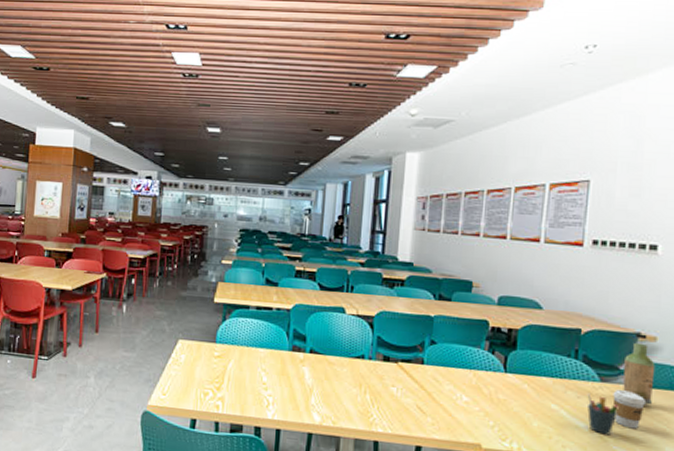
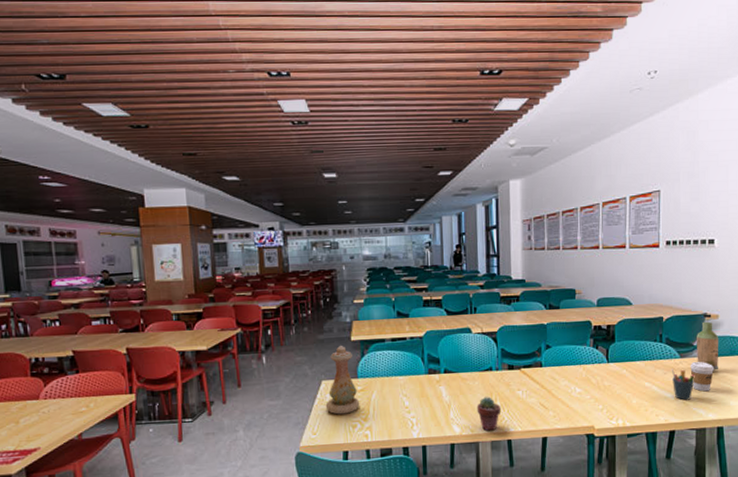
vase: none [179,305,215,379] -> present [325,345,360,415]
potted succulent: none [342,387,371,427] -> present [476,397,502,431]

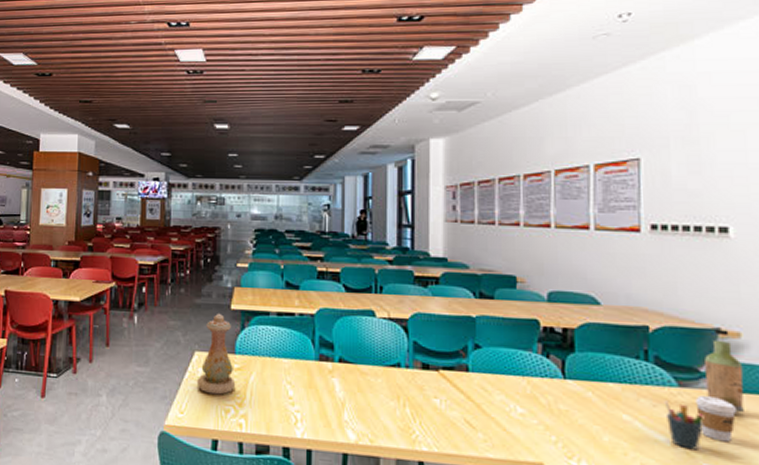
potted succulent: present [476,397,502,431] -> none [378,400,411,446]

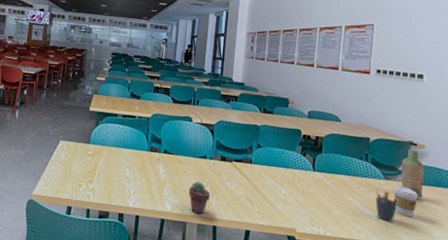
vase: present [196,313,236,395] -> none [59,113,89,174]
potted succulent: none [378,400,411,446] -> present [188,181,211,215]

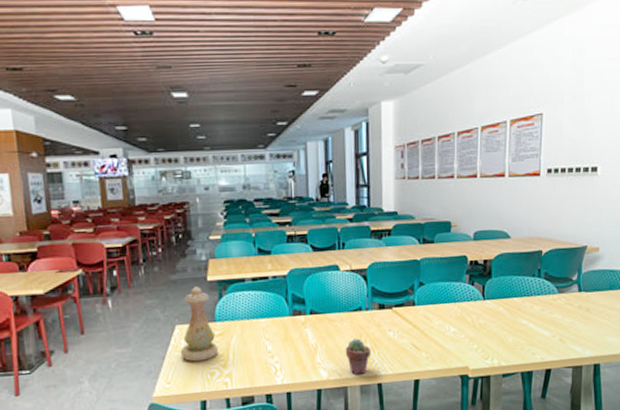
vase: none [59,113,89,174] -> present [180,286,219,362]
pen holder: present [375,188,398,222] -> none [549,305,573,338]
coffee cup: present [394,186,418,218] -> none [568,297,592,328]
bottle: present [401,142,425,198] -> none [576,246,599,306]

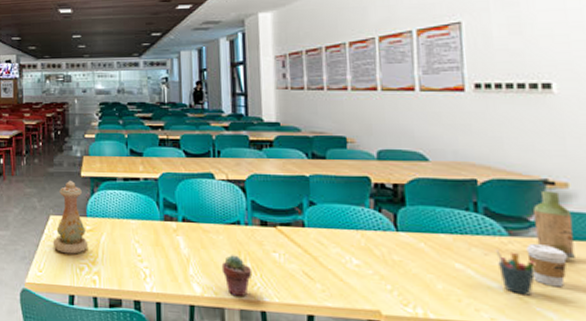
pen holder: none [549,305,573,338] -> present [495,249,536,296]
coffee cup: none [568,297,592,328] -> present [526,244,568,288]
bottle: none [576,246,599,306] -> present [533,180,575,260]

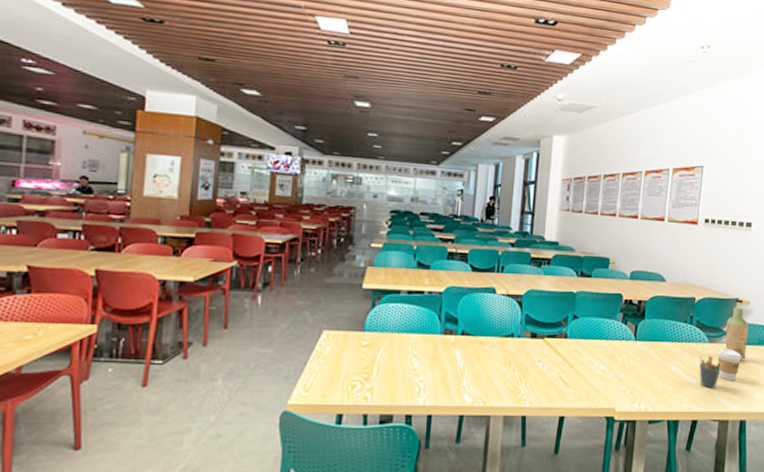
vase: present [53,180,88,254] -> none [323,292,364,371]
potted succulent: present [221,255,253,297] -> none [492,366,519,405]

